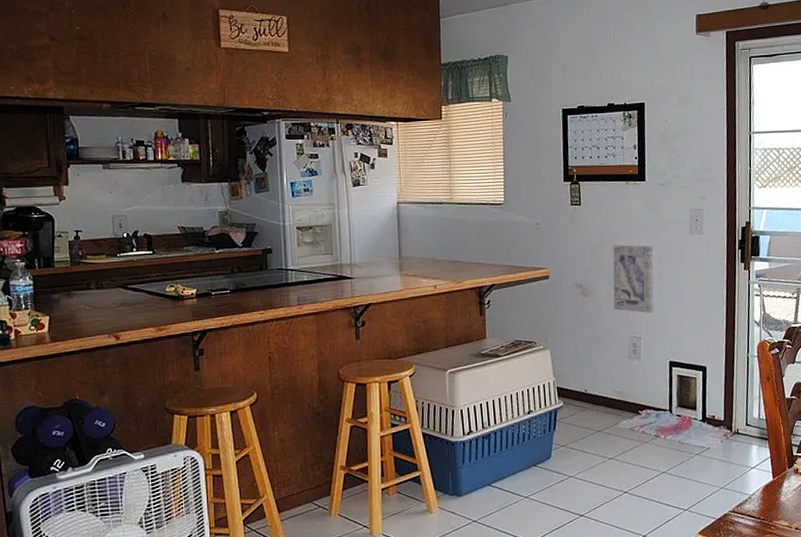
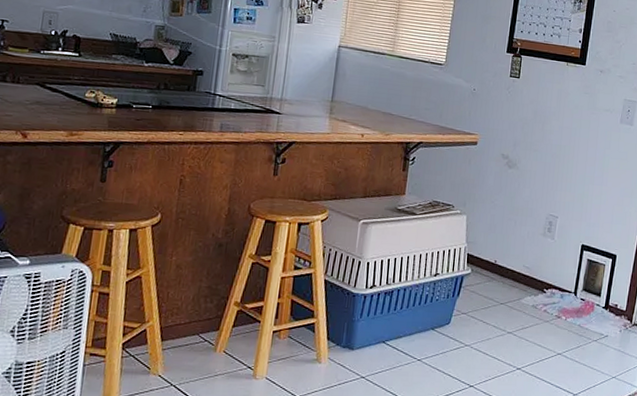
wall art: present [613,244,654,314] -> none [535,122,583,195]

